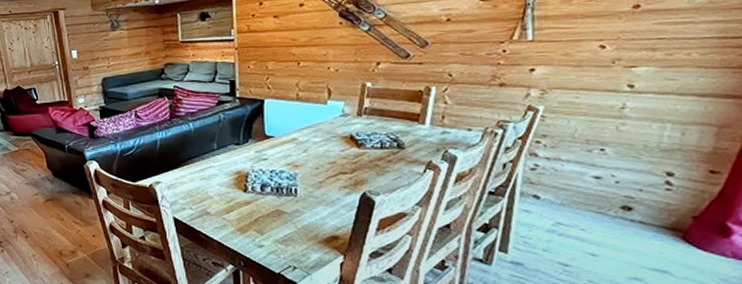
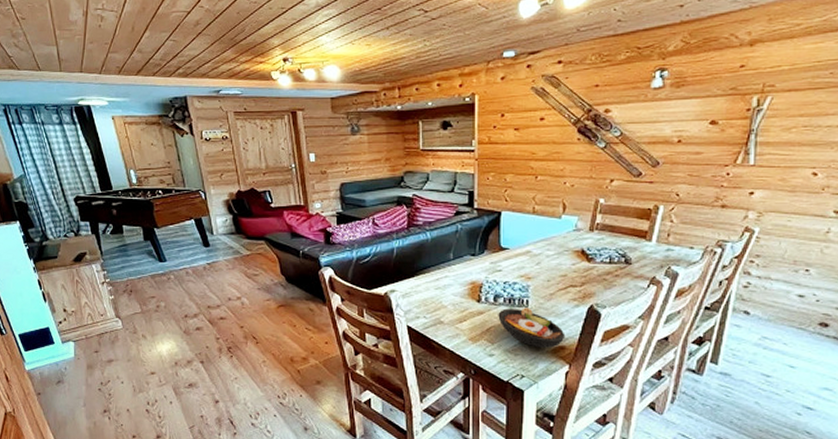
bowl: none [266,196,338,238] -> present [498,307,566,348]

